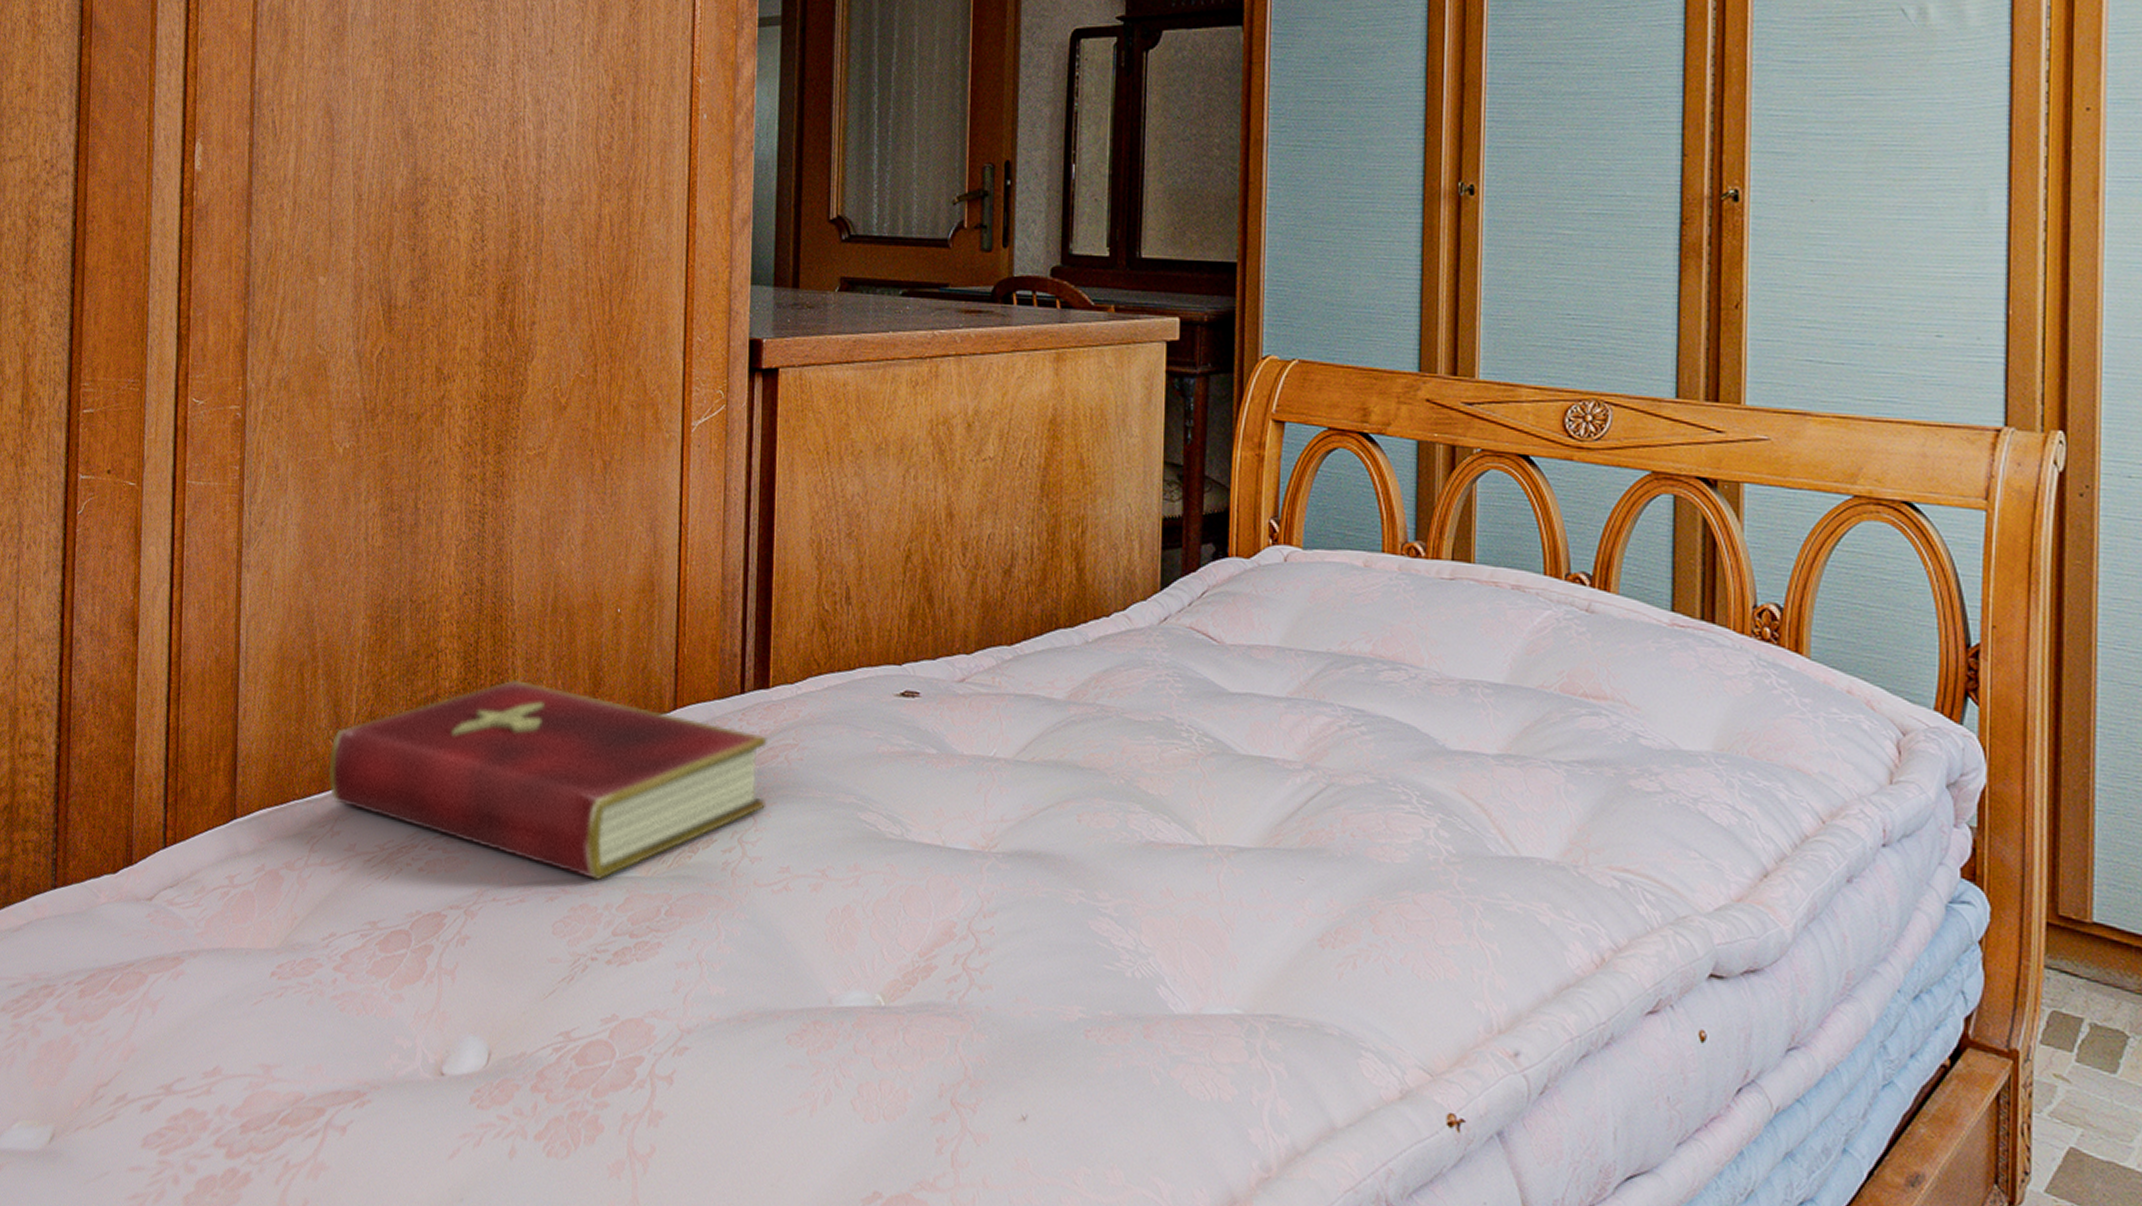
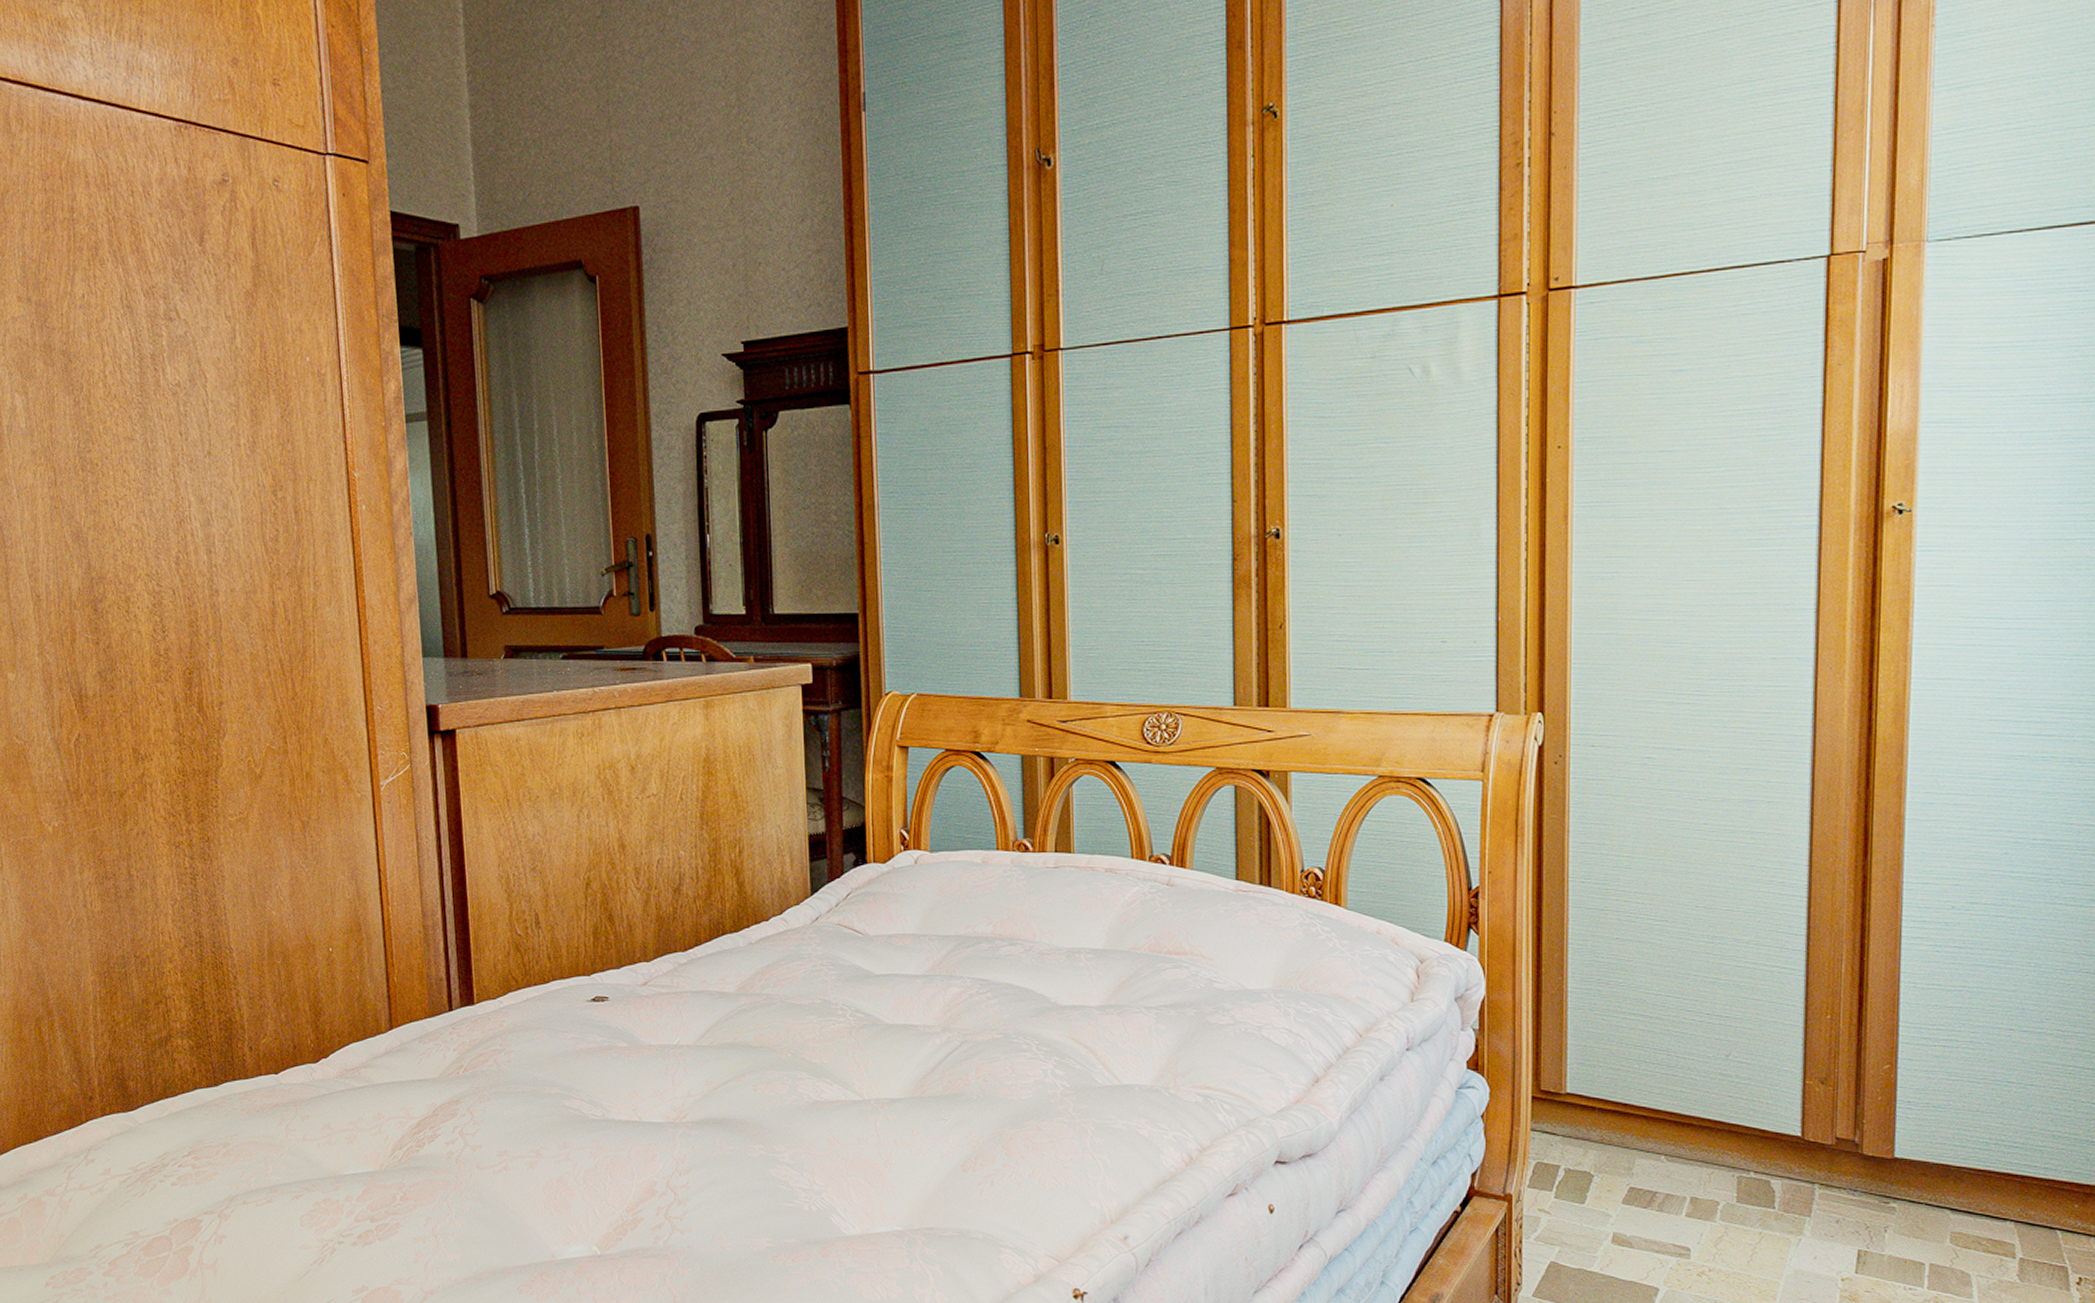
hardcover book: present [328,679,767,881] -> none [75,1017,481,1178]

